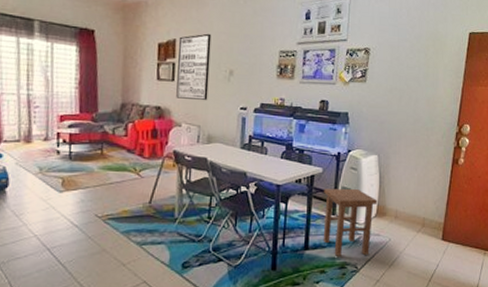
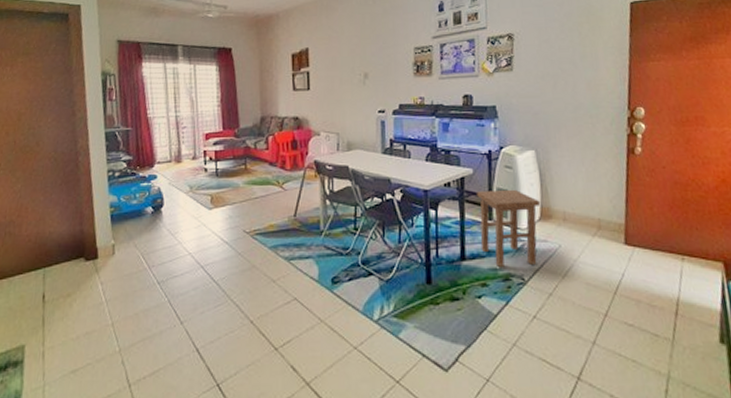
wall art: present [176,33,212,101] -> none [311,38,344,107]

